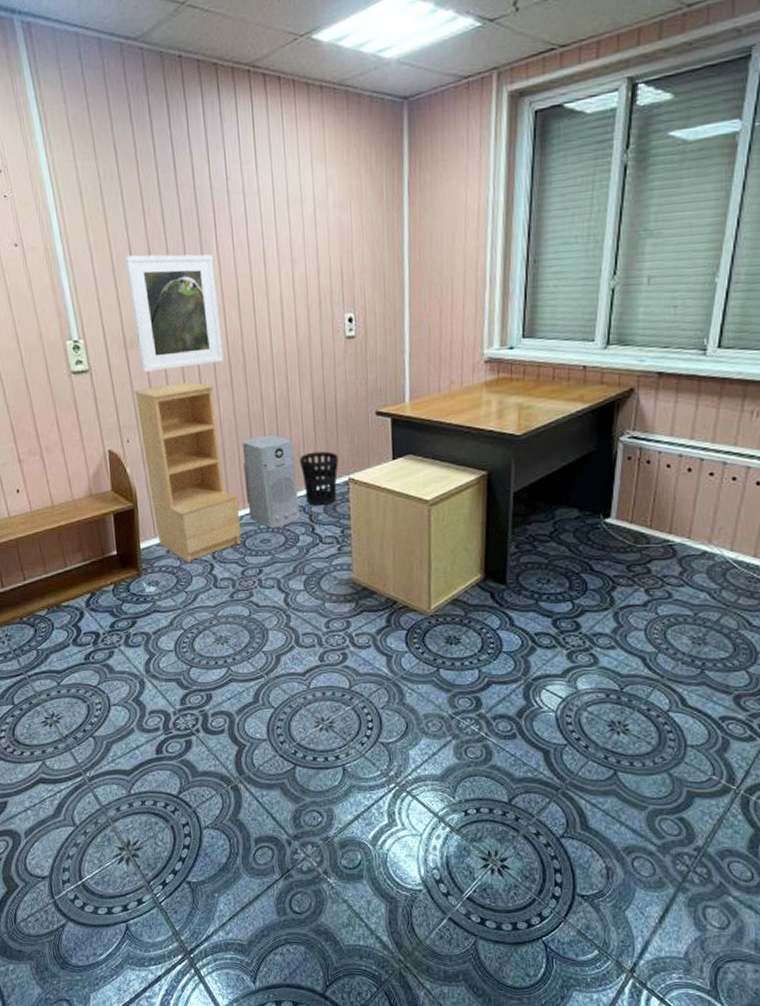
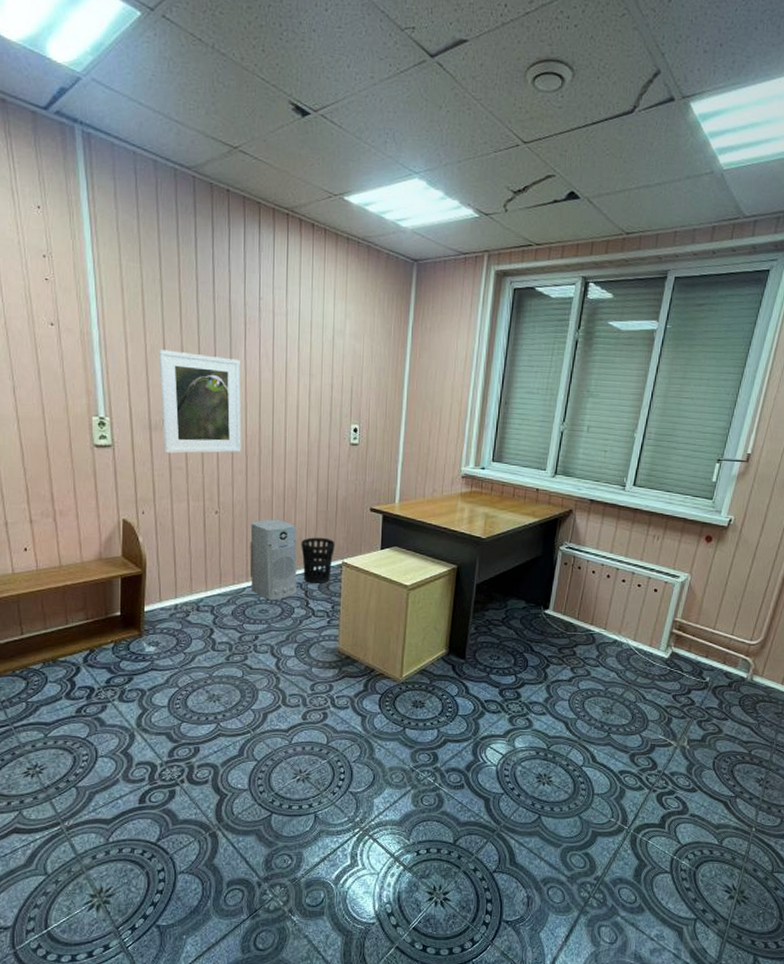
bookshelf: present [134,381,242,563] -> none [154,465,243,627]

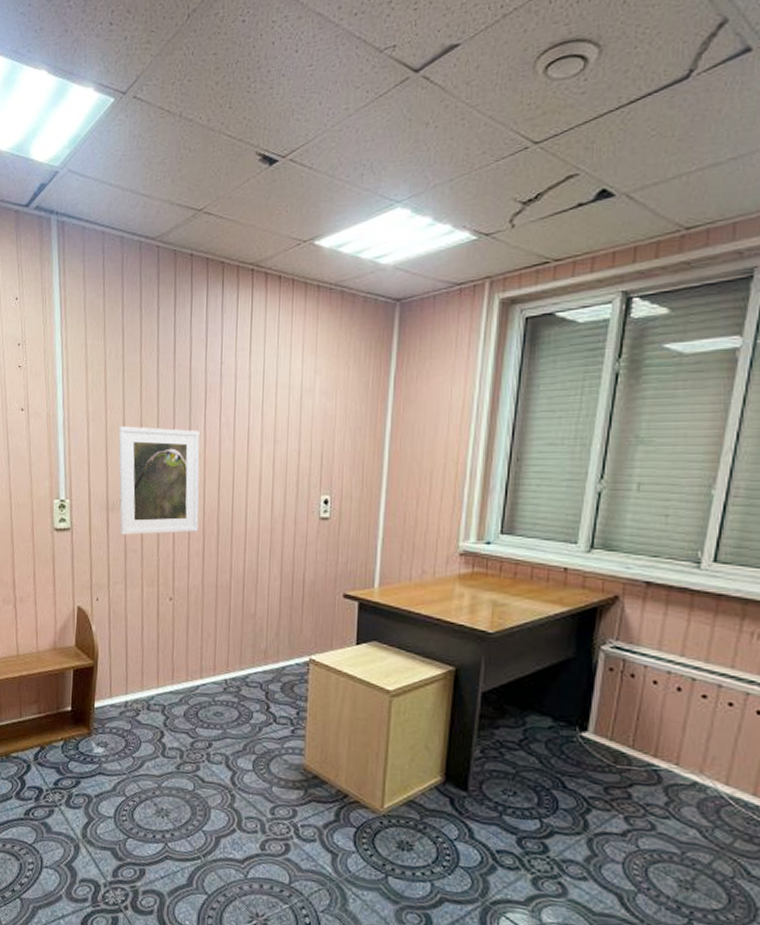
air purifier: present [249,519,298,601] -> none [204,606,257,703]
wastebasket: present [301,537,335,583] -> none [262,628,301,684]

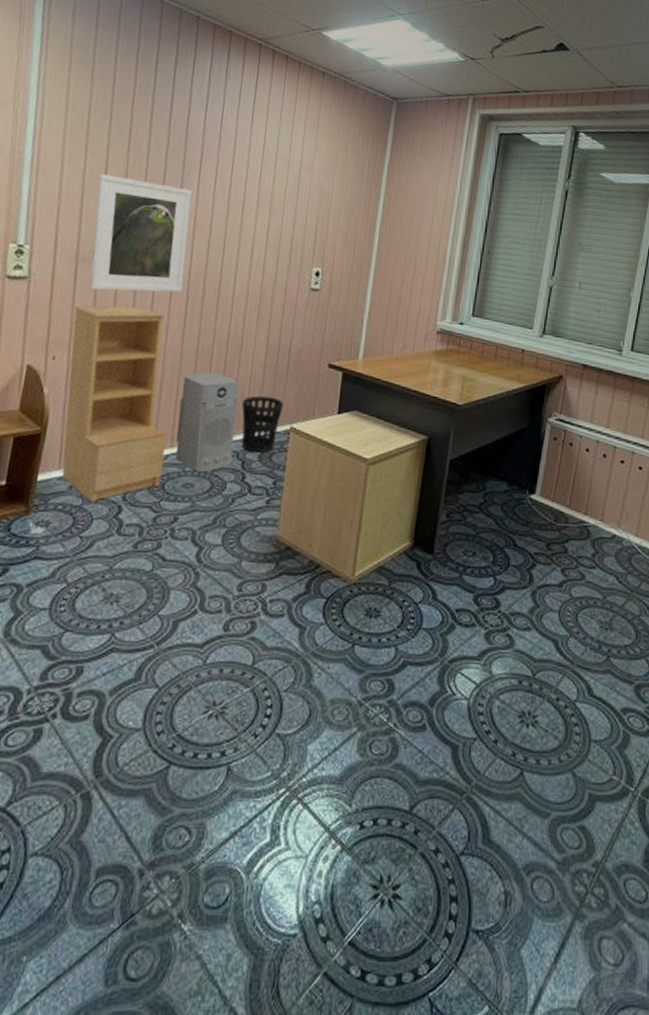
bookshelf: none [109,547,196,728] -> present [62,305,166,503]
air purifier: none [204,606,257,703] -> present [176,371,239,473]
wastebasket: none [262,628,301,684] -> present [241,395,283,453]

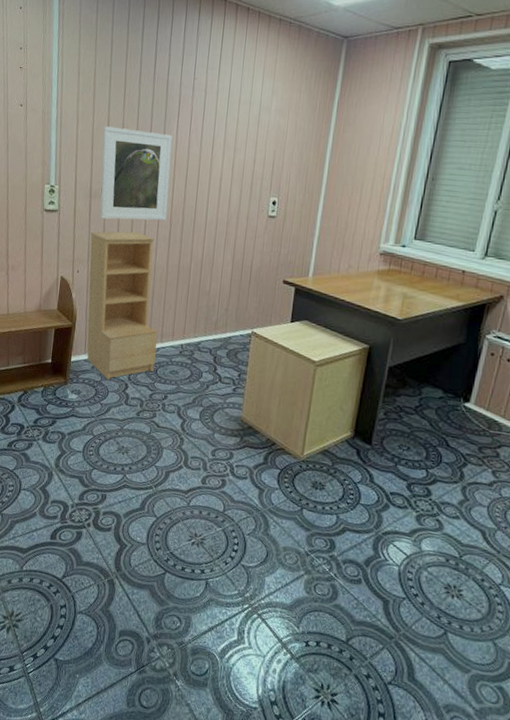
air purifier: present [176,371,239,473] -> none [164,284,211,364]
wastebasket: present [241,395,283,453] -> none [213,305,246,351]

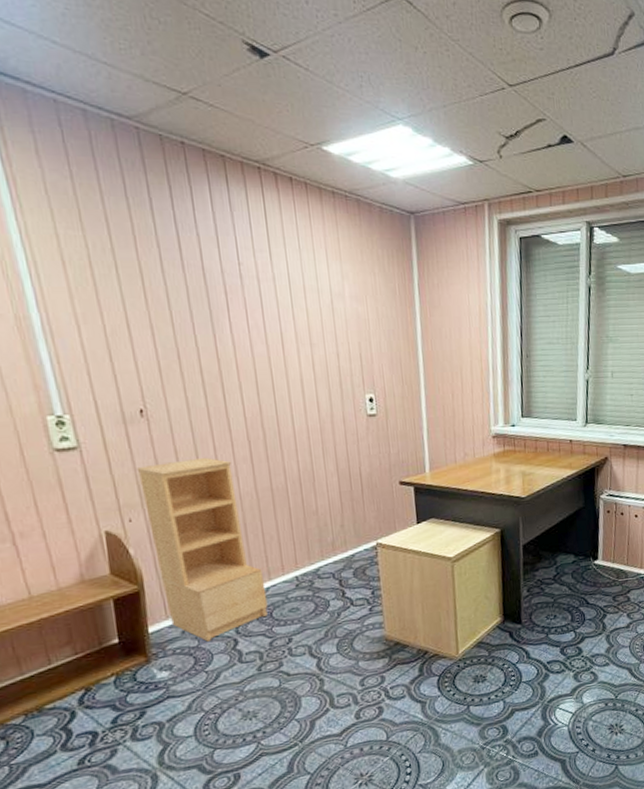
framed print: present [100,126,172,221] -> none [122,330,242,449]

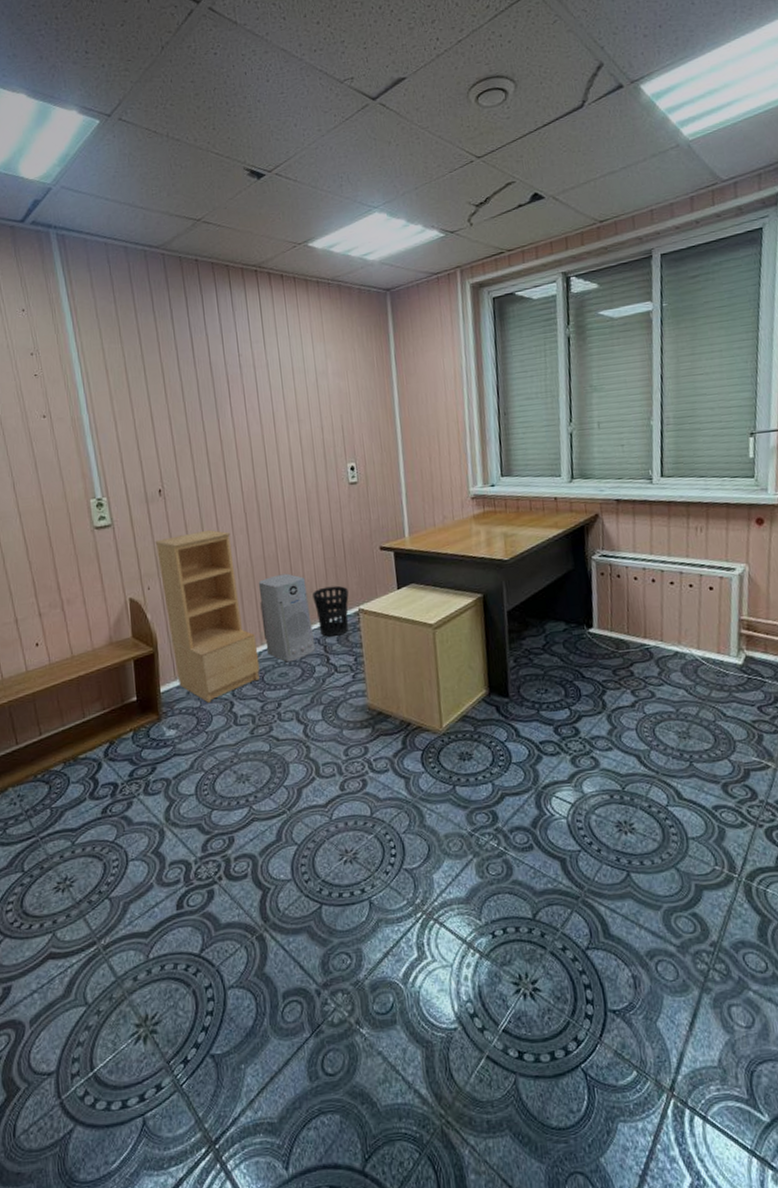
air purifier: none [265,506,330,598] -> present [258,573,316,663]
wastebasket: none [327,519,366,571] -> present [312,585,349,637]

